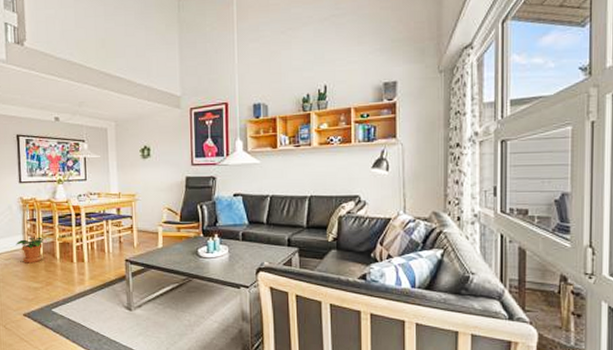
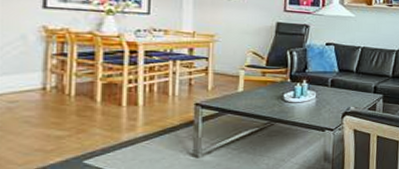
potted plant: present [16,237,43,263] -> none [29,75,77,107]

